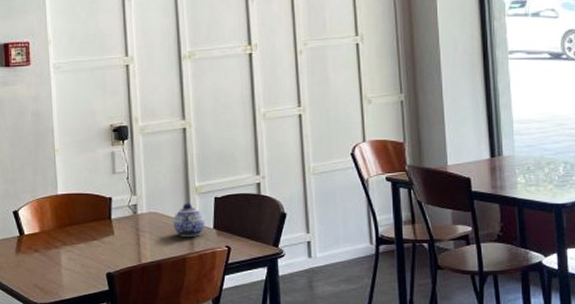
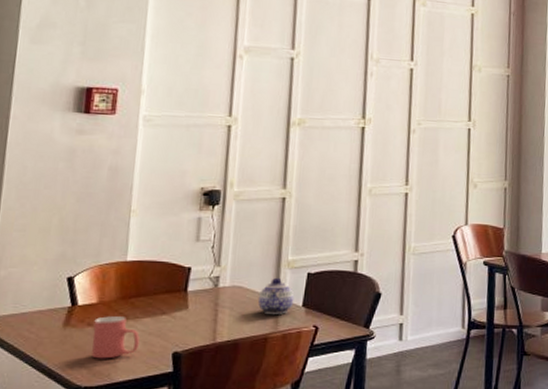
mug: none [39,243,78,280] -> present [92,316,140,359]

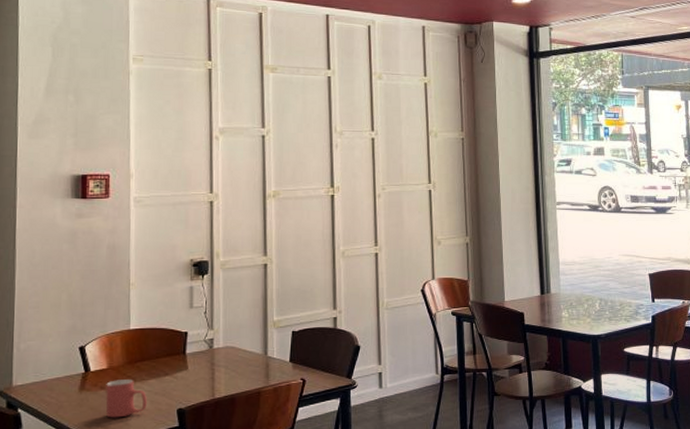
teapot: present [257,277,295,314] -> none [249,337,282,370]

